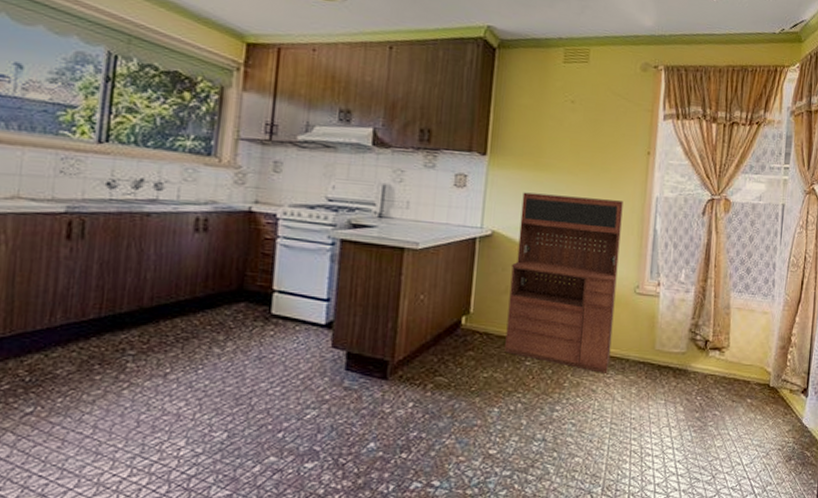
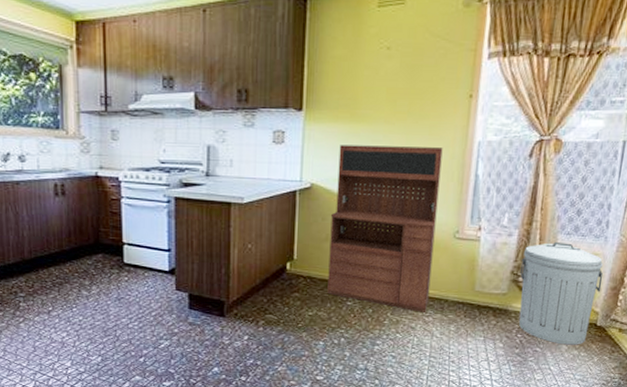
trash can: none [698,299,773,408] -> present [519,241,603,345]

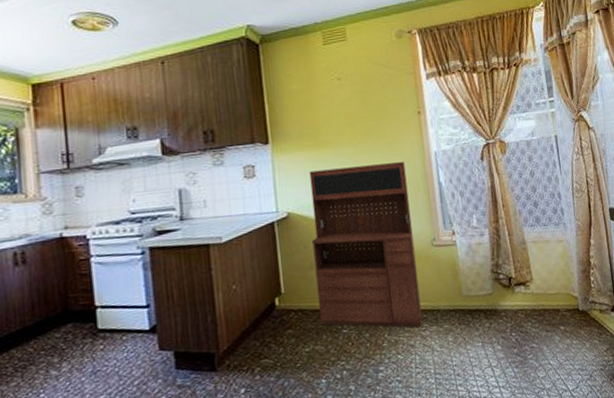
trash can: present [519,241,603,345] -> none [498,234,574,336]

